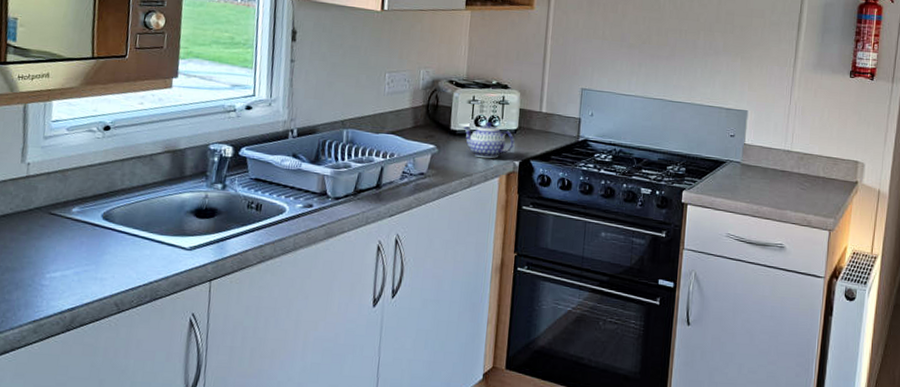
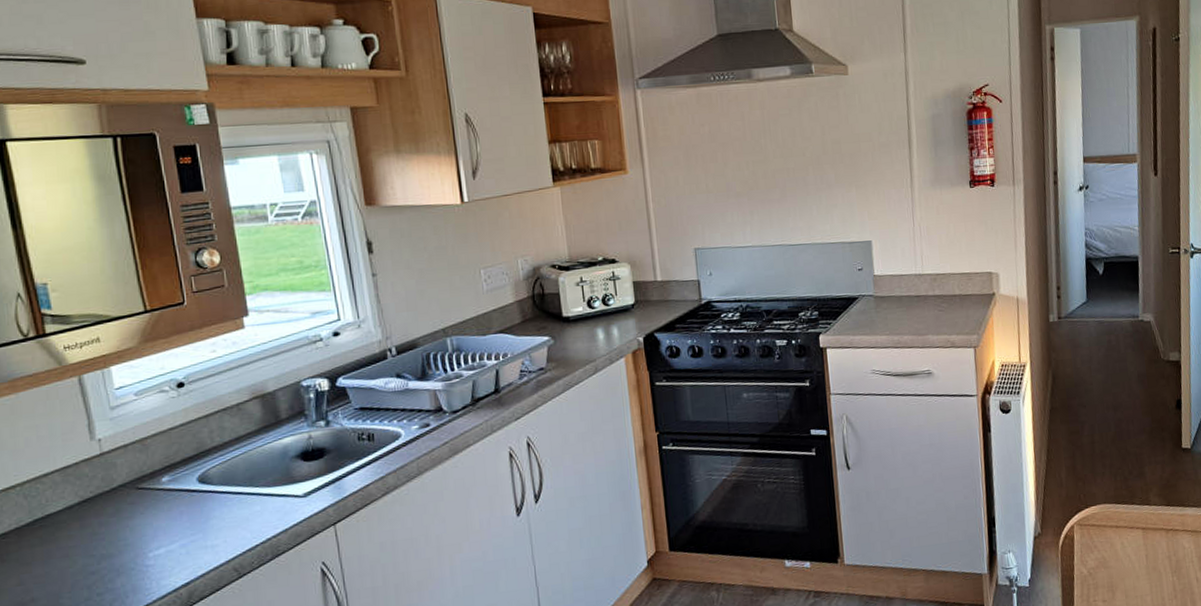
teapot: present [463,121,514,159] -> none [576,301,634,341]

